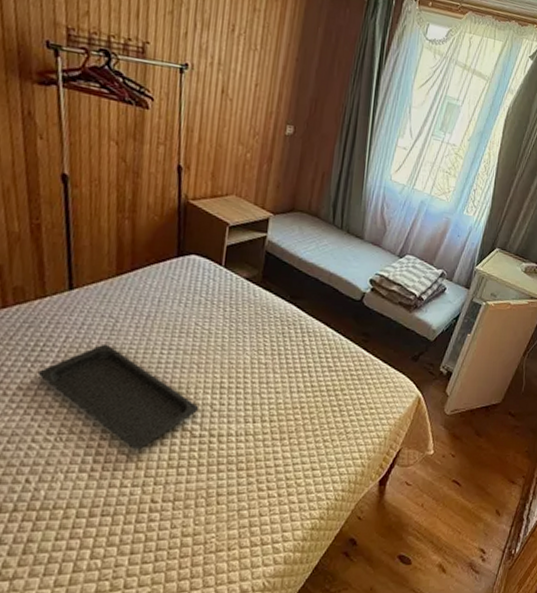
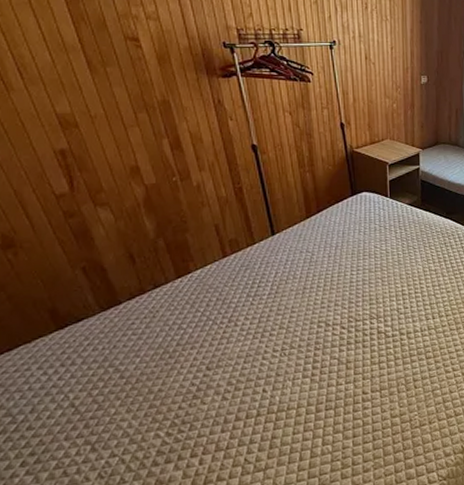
serving tray: present [39,345,200,450] -> none [259,274,389,355]

